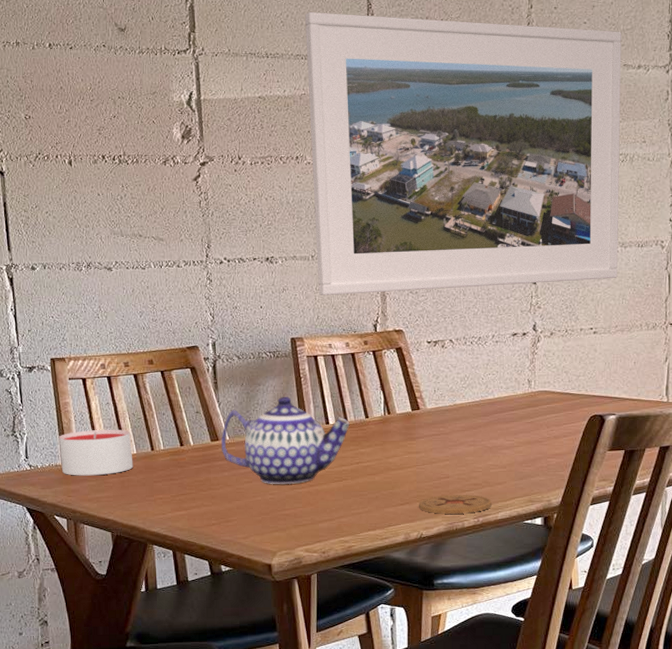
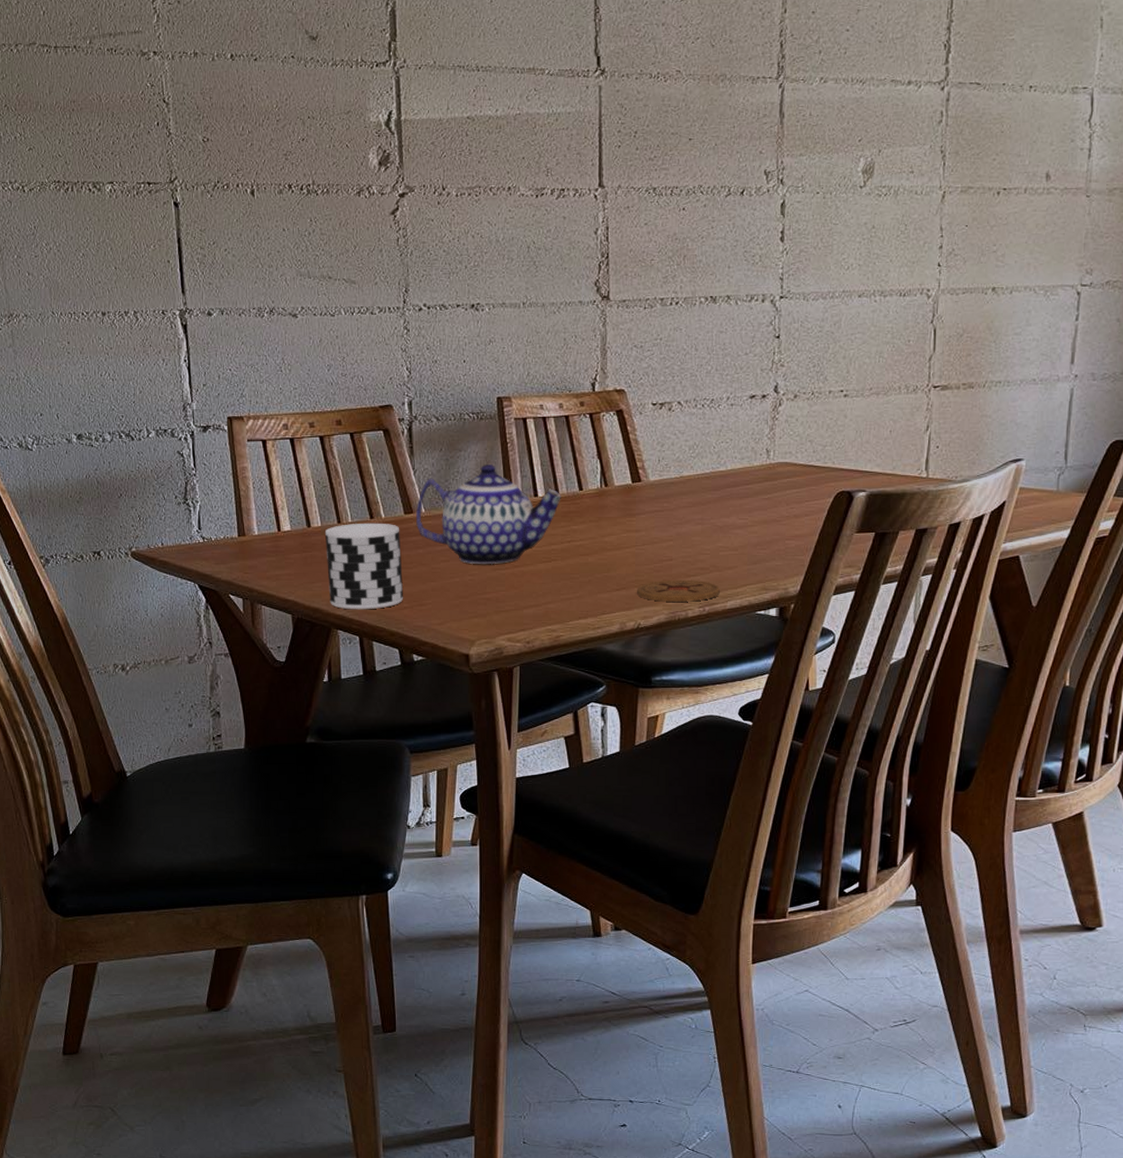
candle: present [58,429,134,476] -> none [235,498,318,550]
cup: none [139,449,212,527] -> present [324,522,404,610]
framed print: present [305,12,621,296] -> none [523,18,890,349]

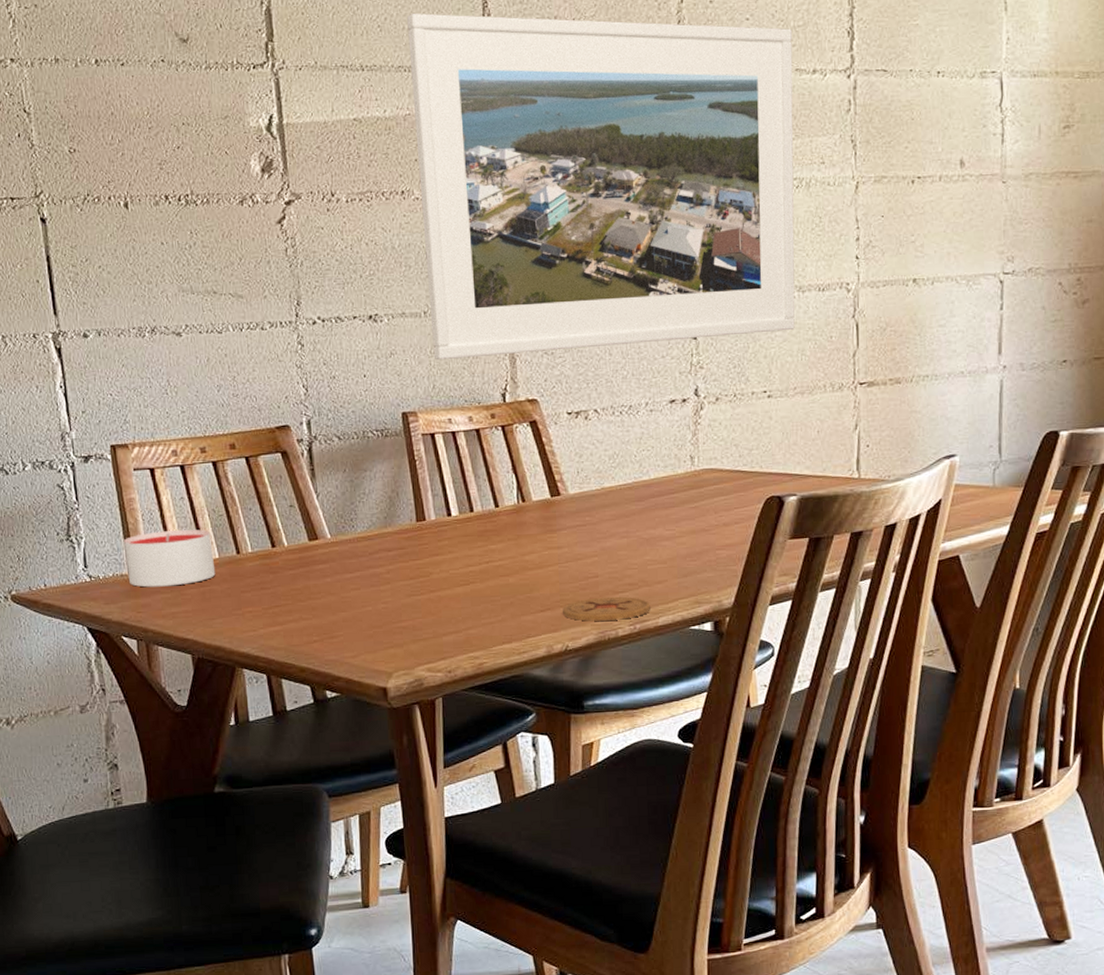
candle: none [235,498,318,550] -> present [123,529,216,588]
cup: present [324,522,404,610] -> none [223,551,313,647]
teapot: present [416,465,561,565] -> none [321,484,477,591]
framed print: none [523,18,890,349] -> present [407,13,795,361]

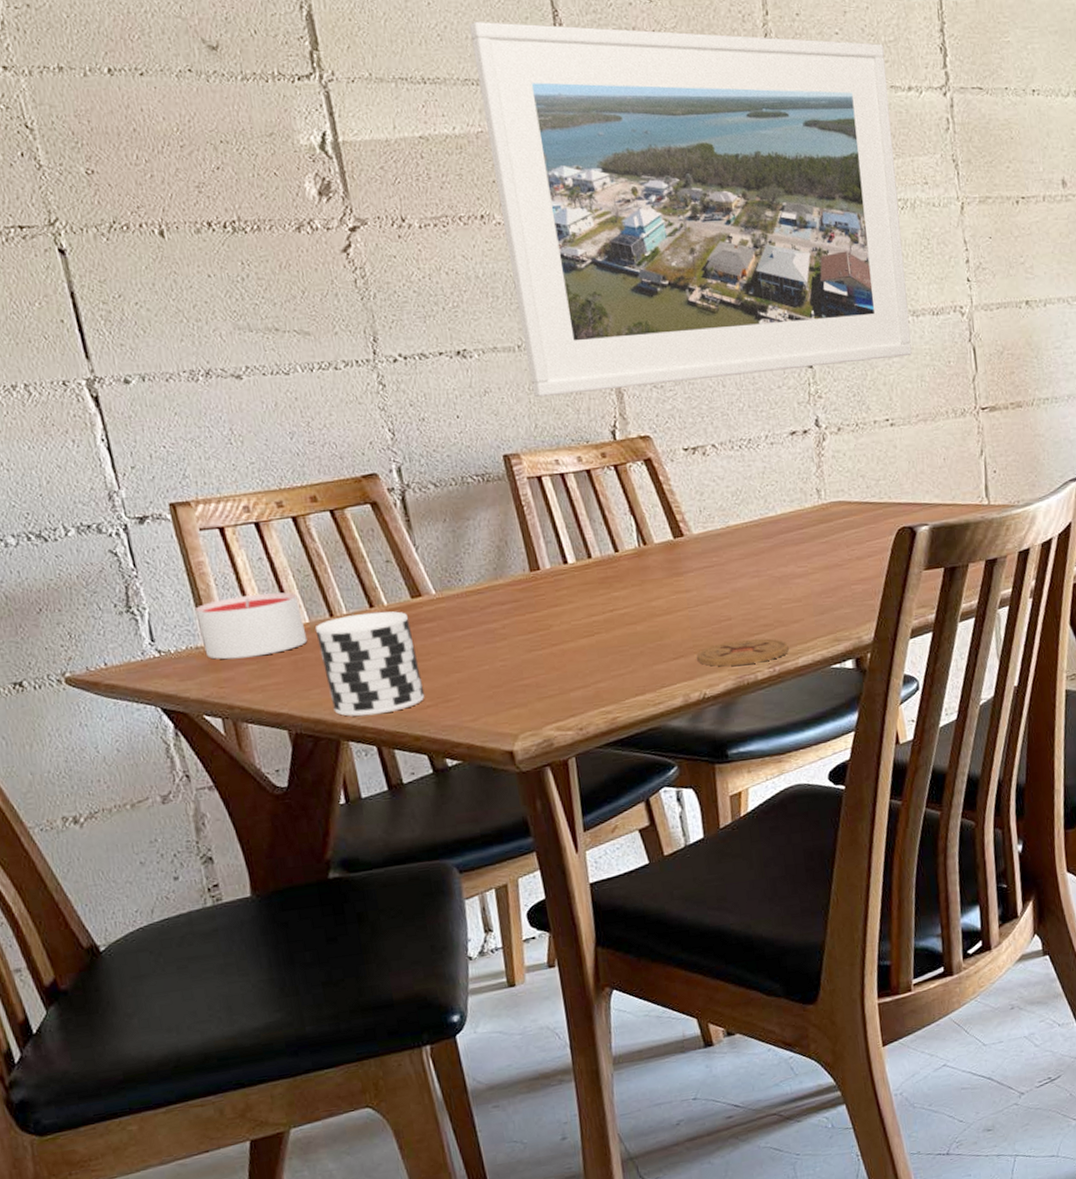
cup: none [223,551,313,647] -> present [315,611,425,717]

